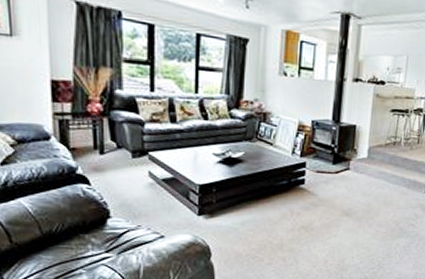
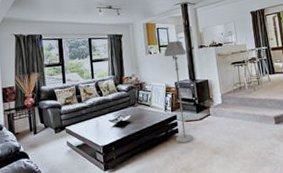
floor lamp: none [299,64,335,197] -> present [164,41,194,143]

